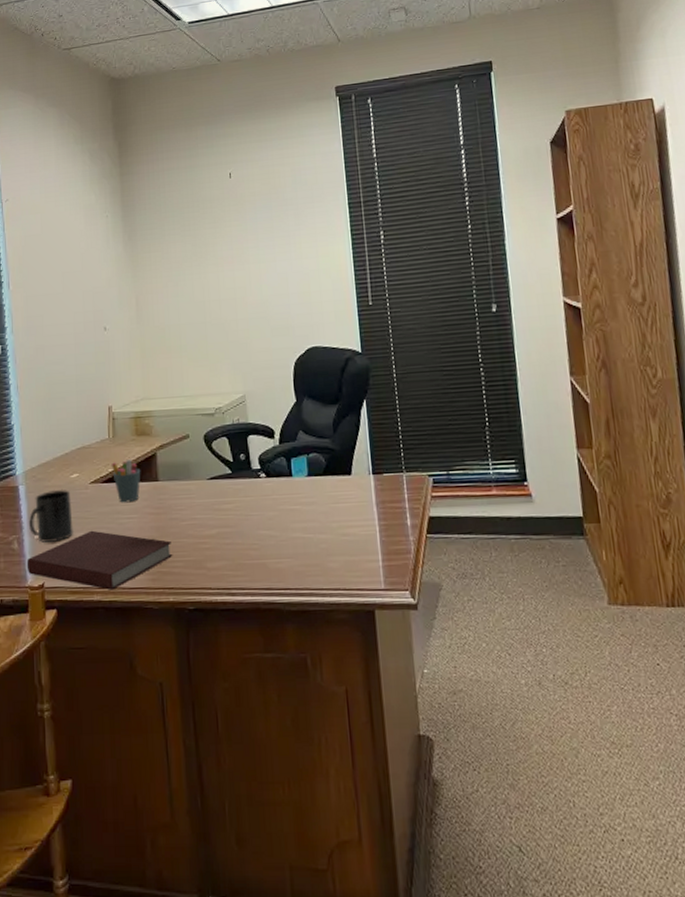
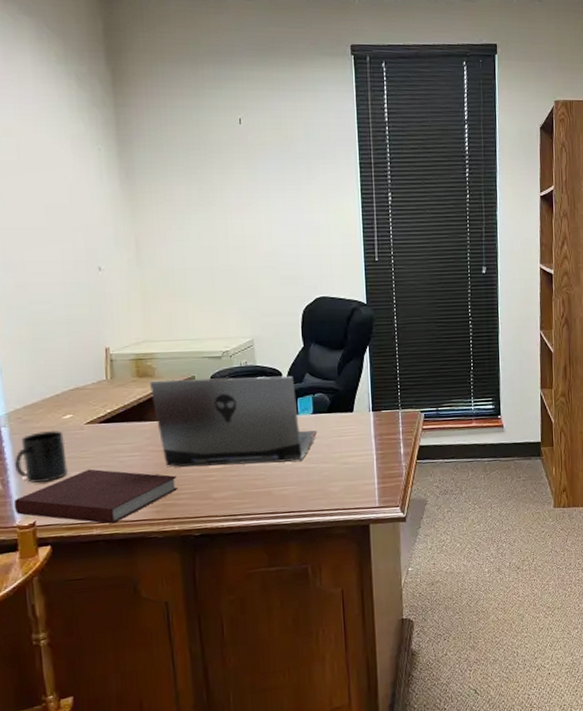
pen holder: present [111,460,141,503] -> none [109,400,143,442]
laptop computer: none [147,433,314,532] -> present [150,375,318,467]

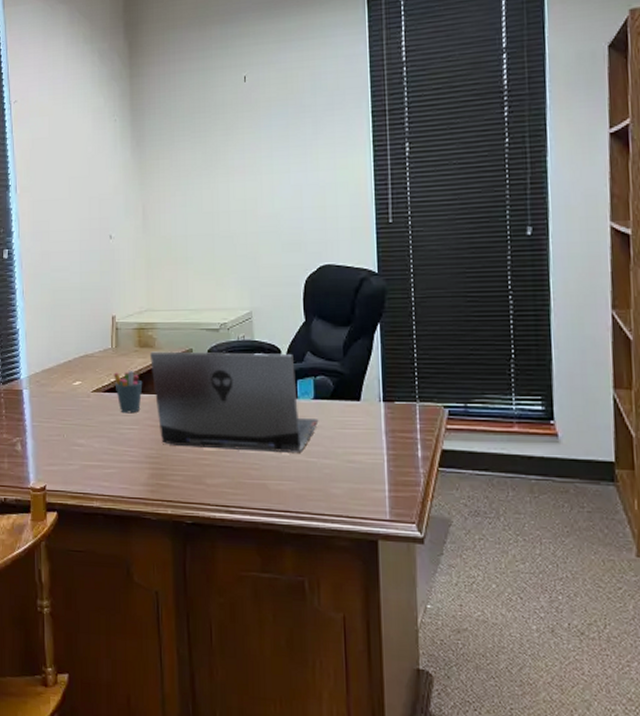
notebook: present [13,469,178,524] -> none [29,438,173,498]
mug: present [15,430,69,483] -> none [32,395,76,447]
pen holder: none [109,400,143,442] -> present [113,371,143,414]

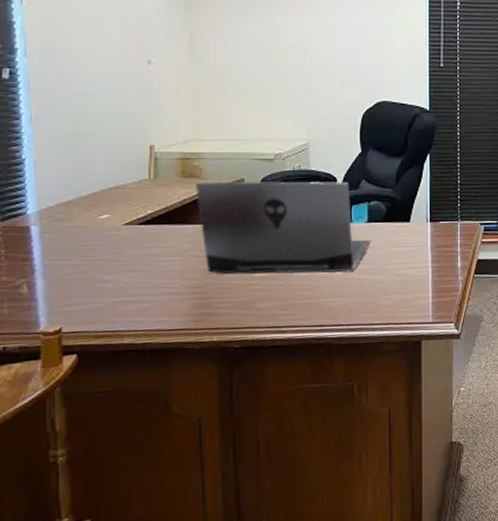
pen holder: present [113,371,143,414] -> none [150,202,187,246]

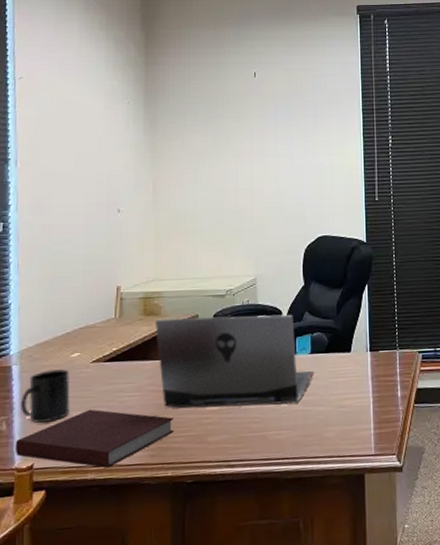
notebook: none [39,273,220,333] -> present [14,409,174,468]
mug: none [43,230,102,286] -> present [21,368,71,423]

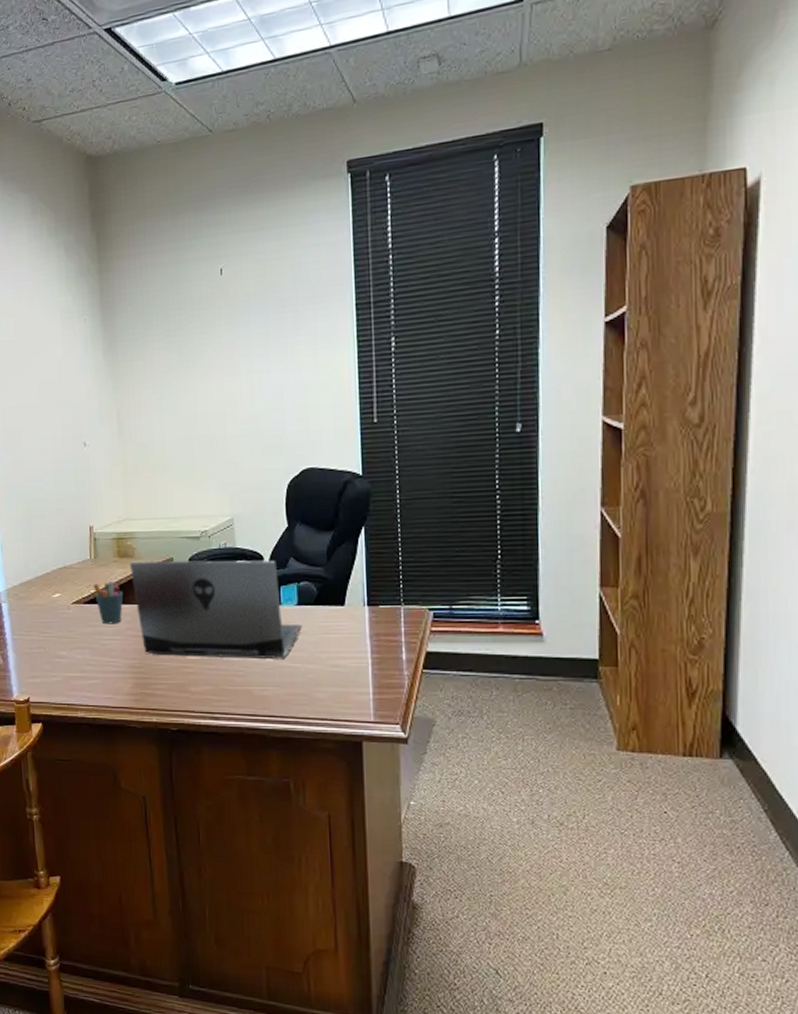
notebook: present [14,409,174,468] -> none [11,650,156,708]
mug: present [21,368,71,423] -> none [13,608,58,659]
pen holder: none [115,339,147,382] -> present [93,581,124,625]

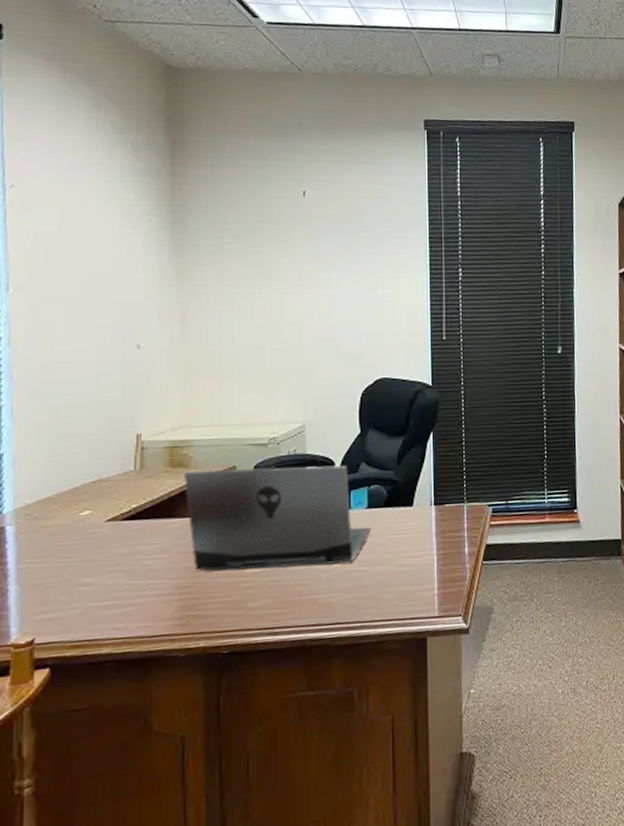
pen holder: present [93,581,124,625] -> none [135,494,174,542]

